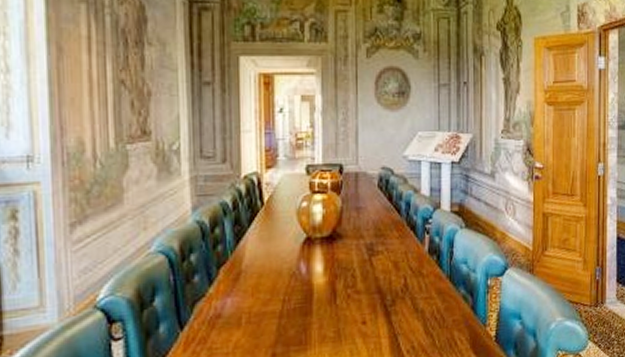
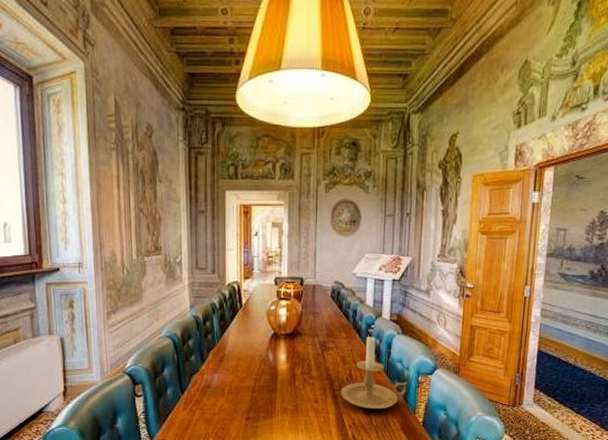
candle holder: none [394,231,475,327] -> present [340,334,407,410]

